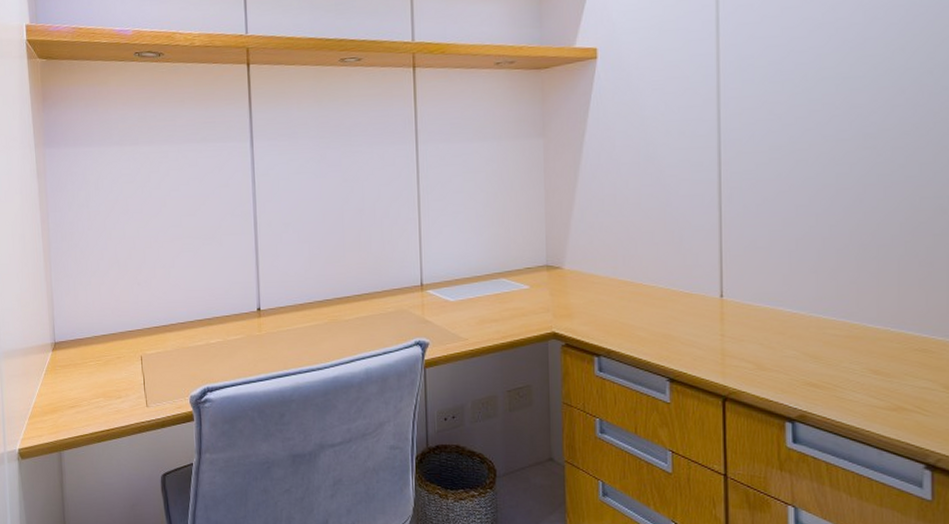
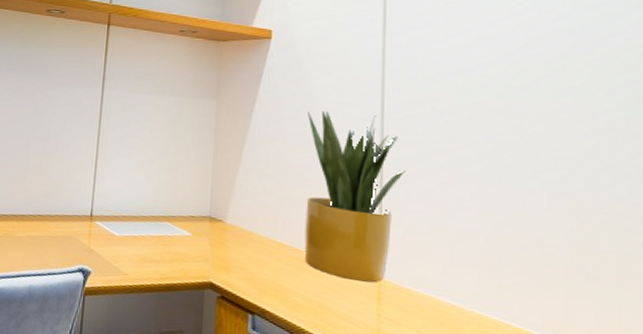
planter: none [641,131,744,305] -> present [304,111,405,282]

